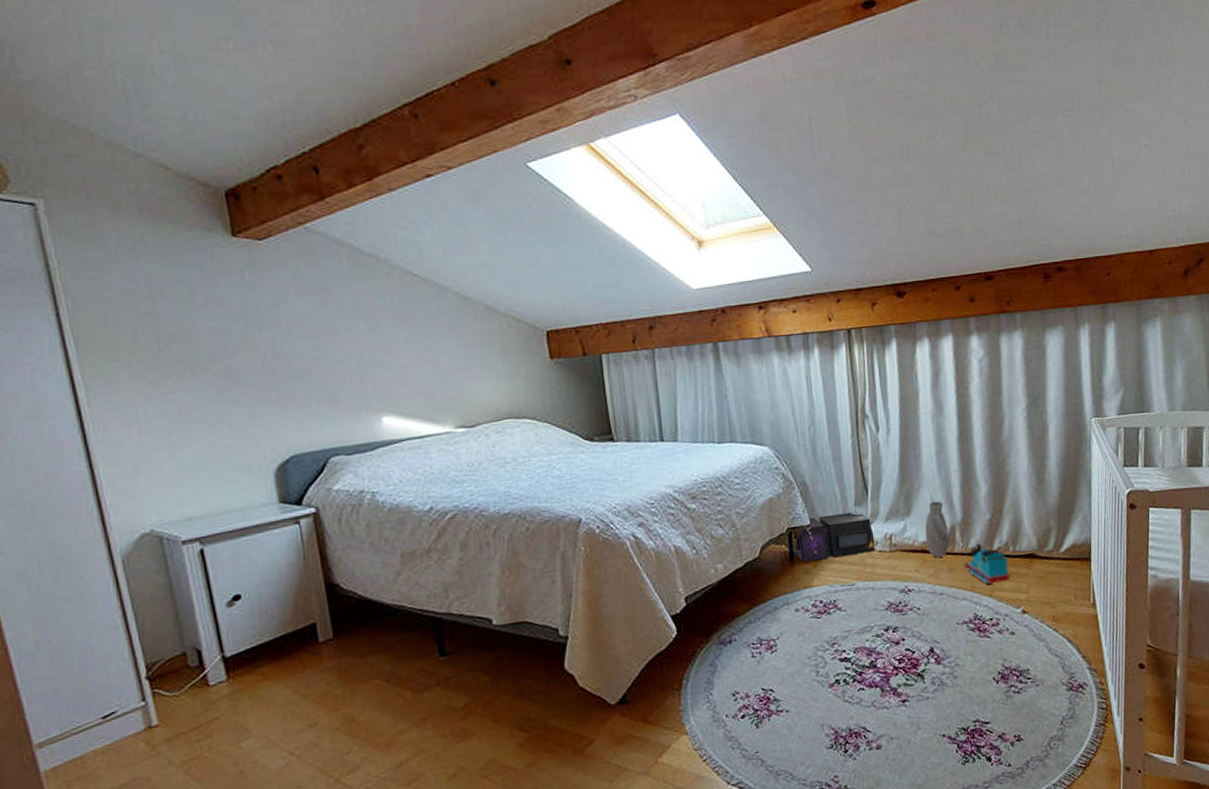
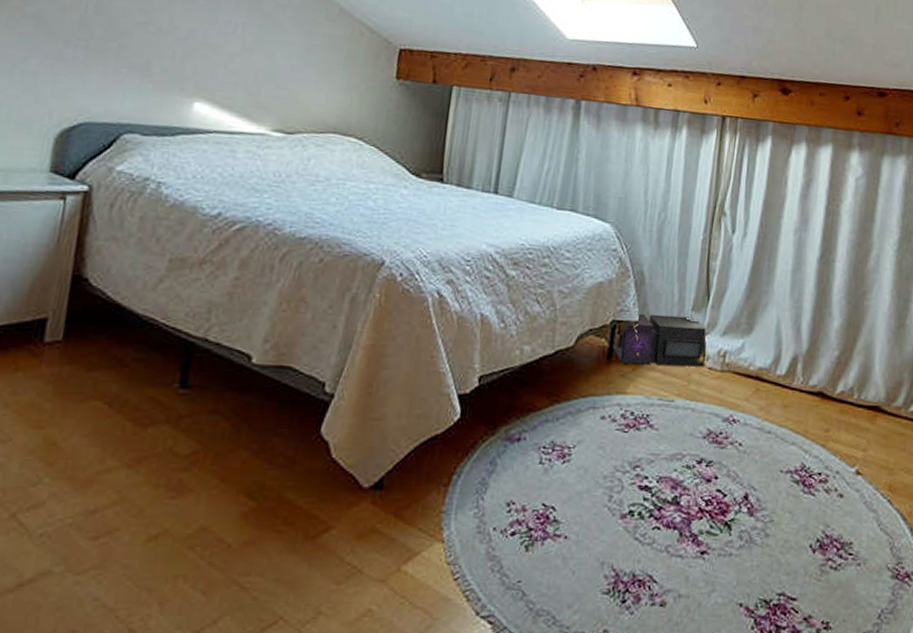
vase: present [925,501,950,558] -> none [763,323,791,390]
toy train: present [964,543,1009,584] -> none [800,382,850,433]

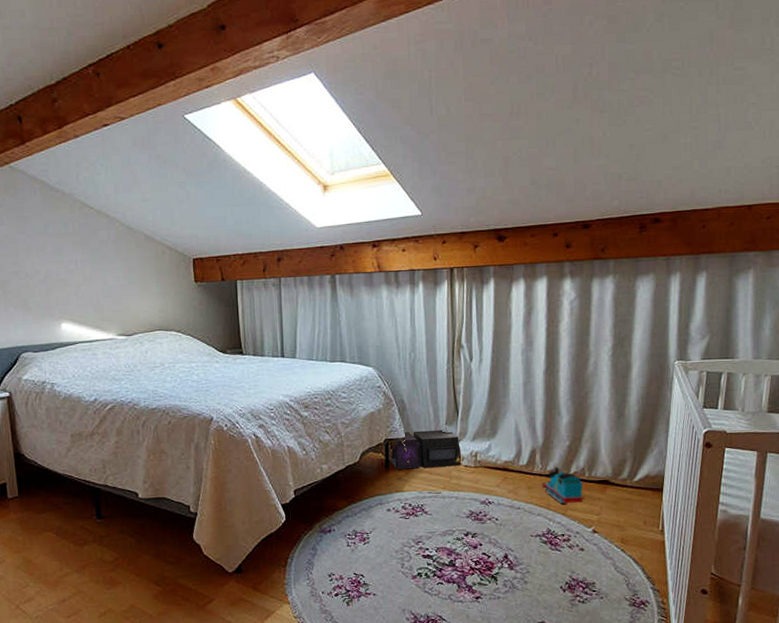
toy train: none [800,382,850,433] -> present [541,467,583,504]

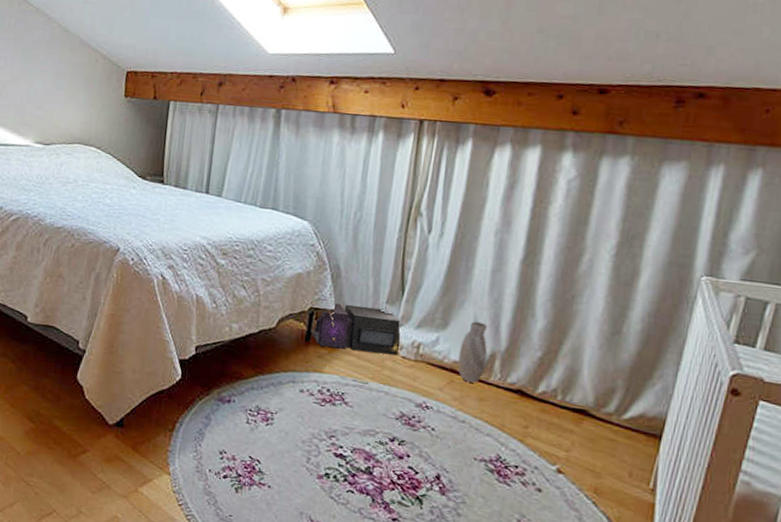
vase: none [508,426,530,476] -> present [457,321,488,383]
toy train: present [541,467,583,504] -> none [497,380,552,431]

